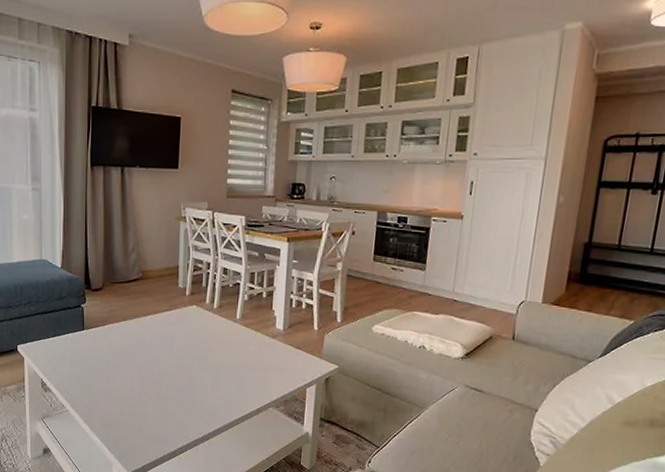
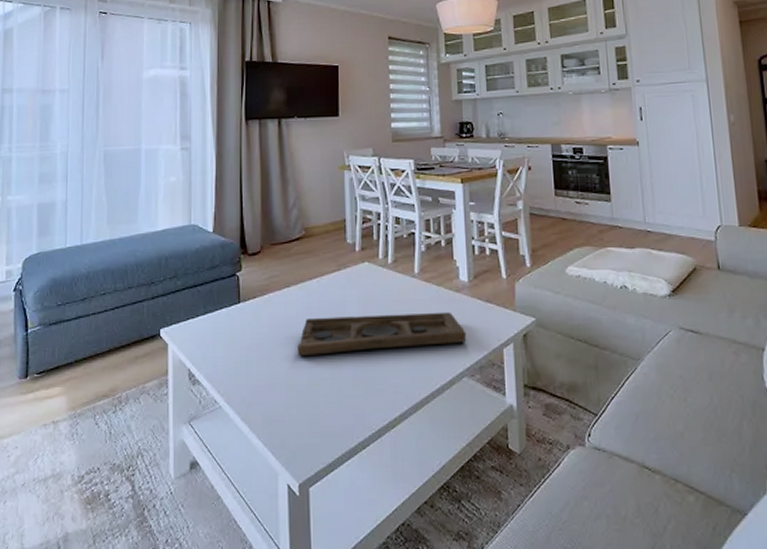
decorative tray: none [131,348,277,380] -> present [297,311,467,356]

